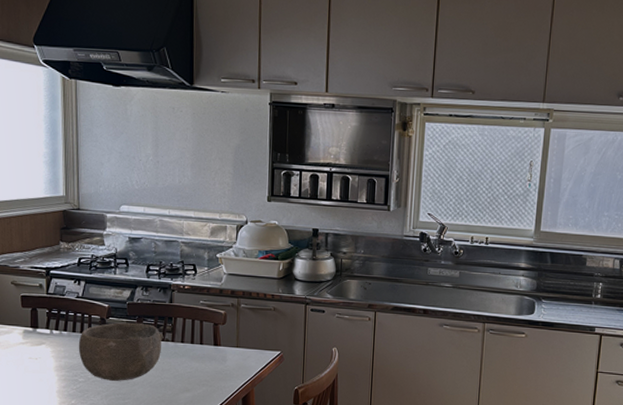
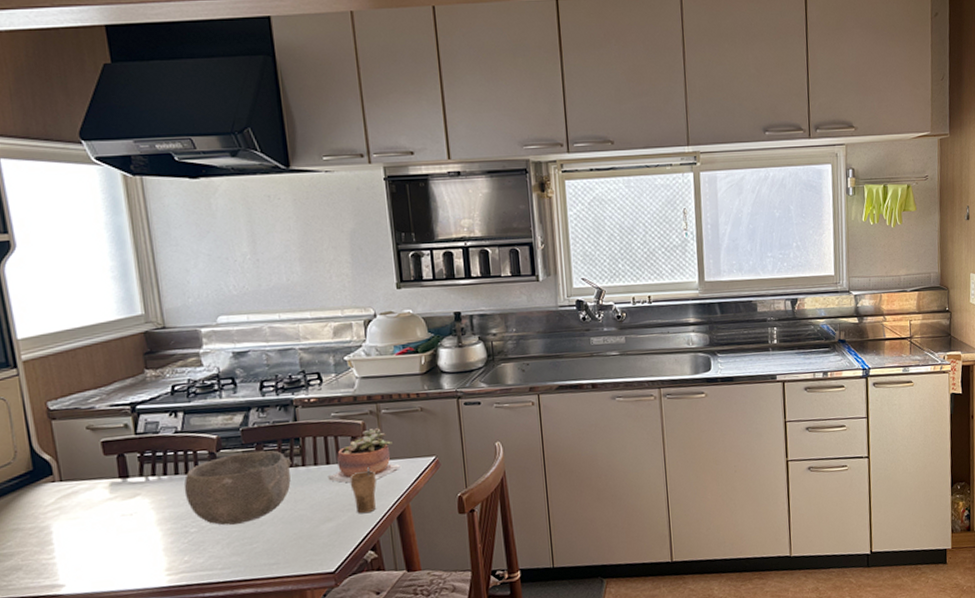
succulent plant: none [190,319,253,363] -> present [327,428,403,483]
cup: none [208,350,229,391] -> present [349,466,376,514]

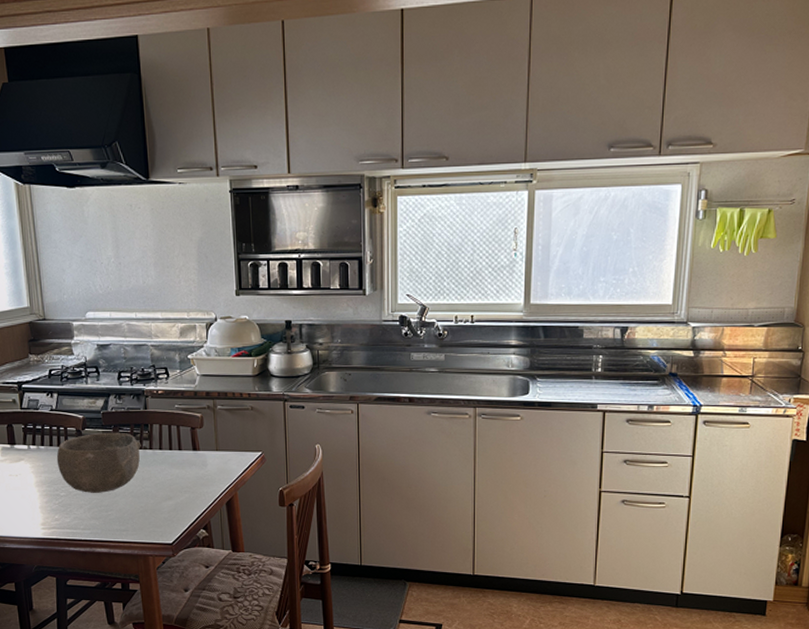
succulent plant: present [327,428,403,483] -> none [170,422,234,468]
cup: present [349,466,376,514] -> none [188,455,210,496]

